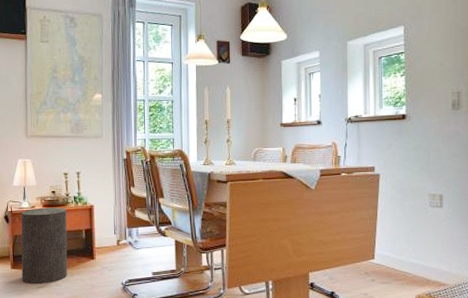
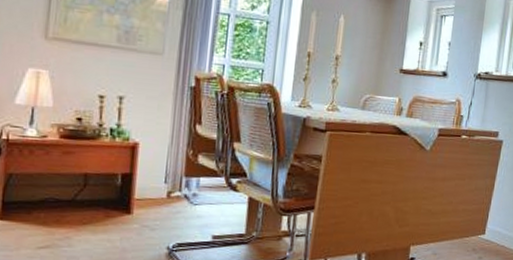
stool: present [21,207,68,285] -> none [13,138,98,244]

